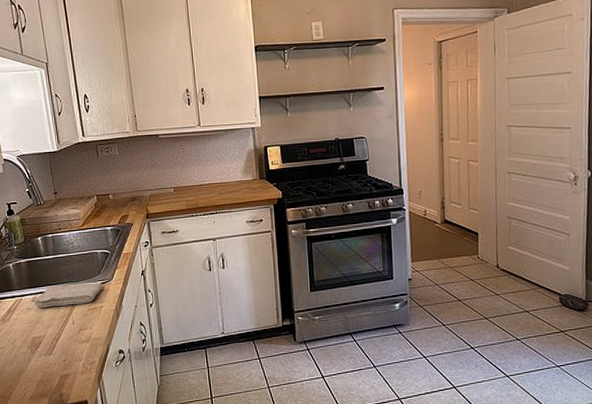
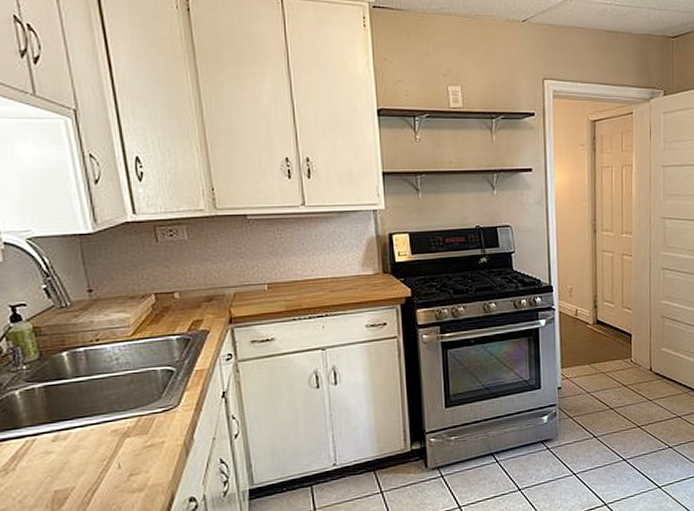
washcloth: present [33,282,103,308] -> none [55,410,166,449]

